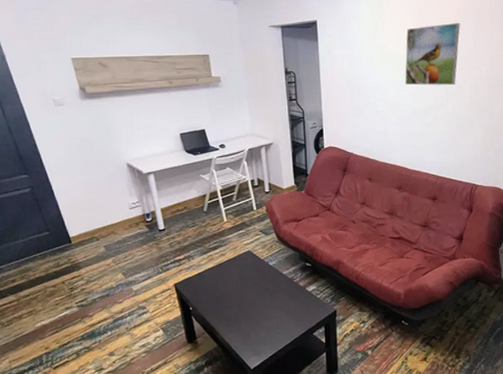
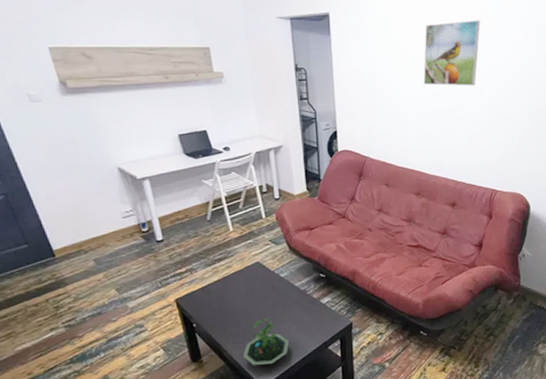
terrarium: none [234,303,277,349] -> present [242,317,290,366]

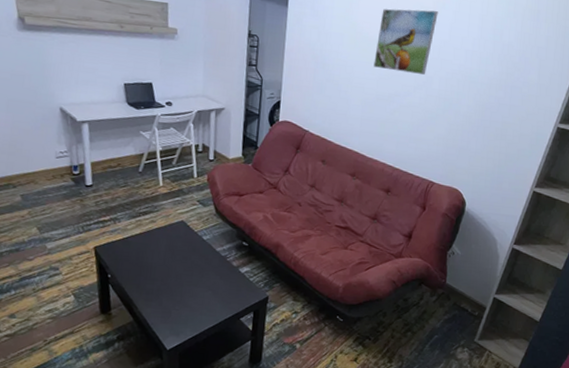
terrarium: present [242,317,290,366] -> none [152,278,202,328]

